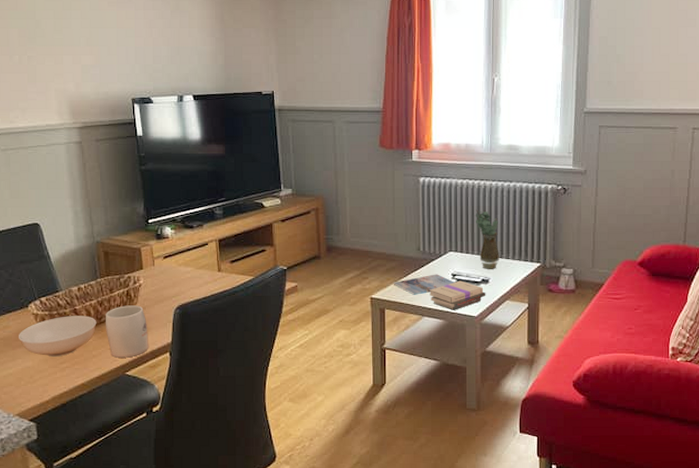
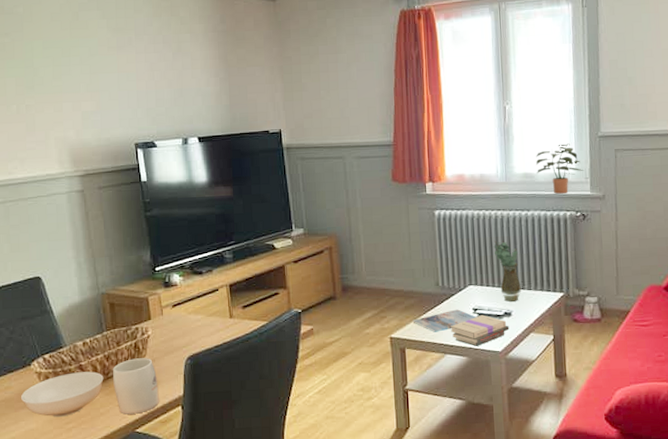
potted plant: none [521,118,568,168] -> present [536,143,584,195]

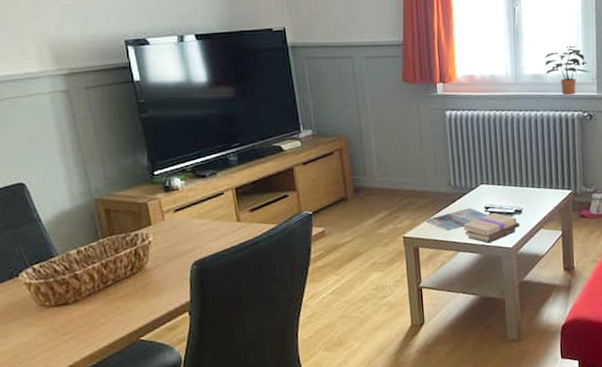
bowl: present [21,371,104,417] -> none [10,280,102,329]
mug: present [113,358,160,414] -> none [112,264,165,323]
vase: present [493,240,521,302] -> none [504,140,531,200]

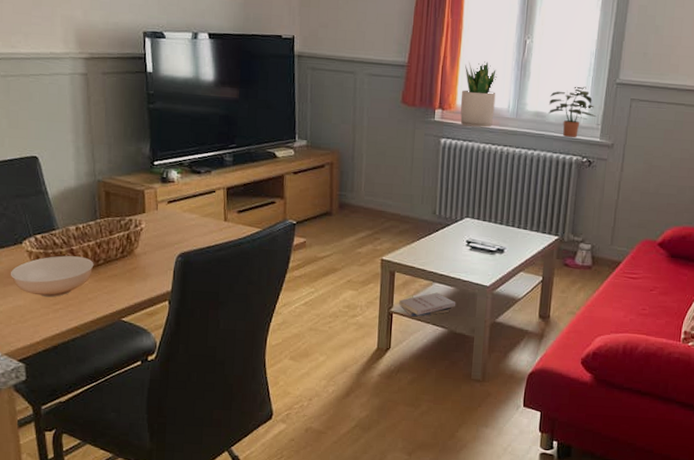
bowl: none [10,280,102,329] -> present [11,255,94,297]
magazine: present [425,208,489,231] -> none [405,239,469,260]
books: none [427,261,483,289] -> present [399,292,456,317]
planter: none [459,32,494,96] -> present [460,61,497,128]
books: present [463,213,520,243] -> none [442,248,500,278]

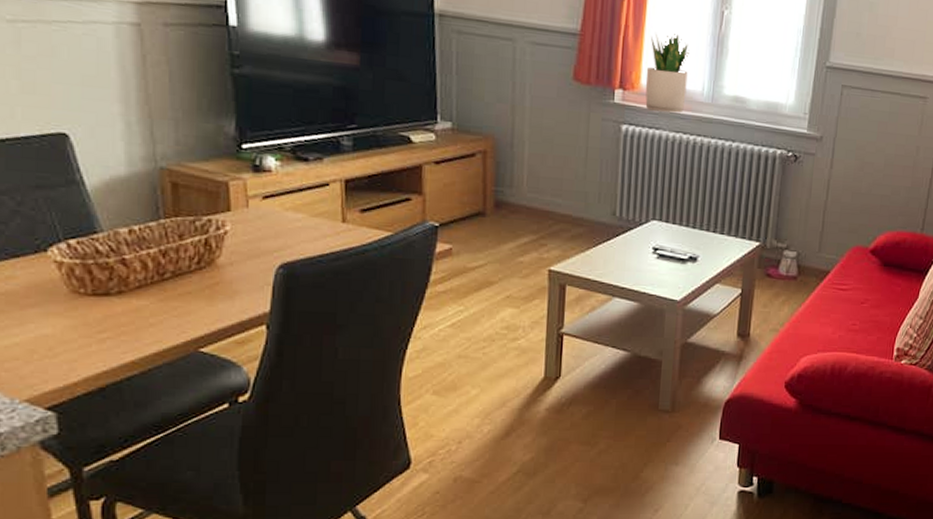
bowl: present [11,255,94,297] -> none [31,267,157,323]
books: present [399,292,456,317] -> none [571,309,641,339]
potted plant: present [549,86,597,138] -> none [749,68,804,129]

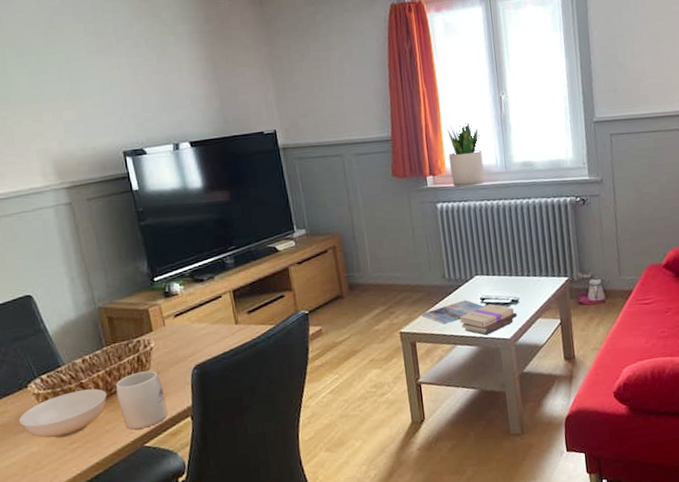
bowl: none [31,267,157,323] -> present [19,388,107,438]
mug: none [171,258,237,329] -> present [116,370,168,430]
magazine: none [578,246,656,270] -> present [421,300,485,325]
books: none [624,256,693,292] -> present [459,304,517,335]

